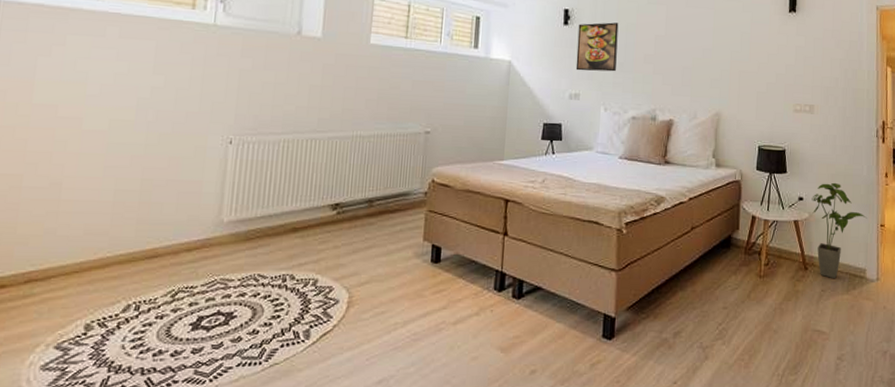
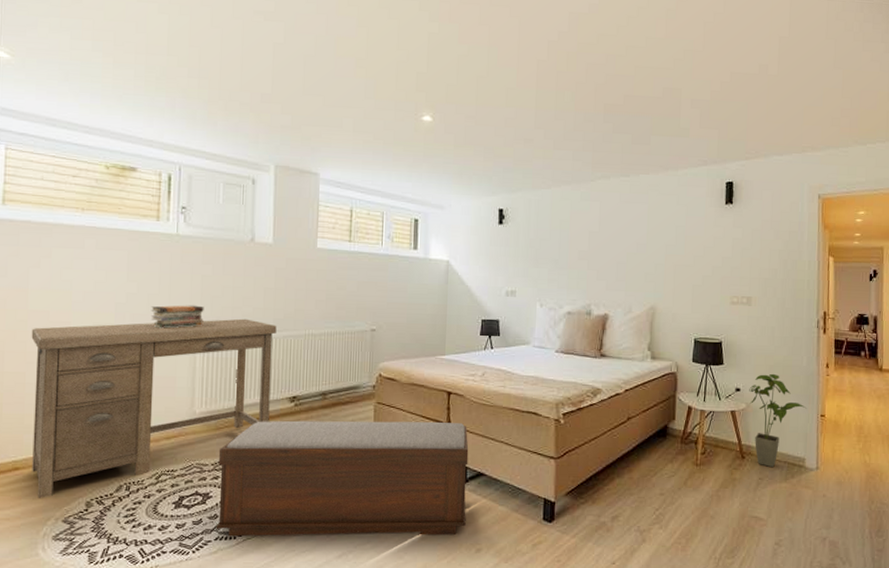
desk: none [21,117,321,322] -> present [31,318,277,499]
book stack: none [178,101,240,127] -> present [151,305,204,329]
bench: none [238,230,526,362] -> present [216,420,469,537]
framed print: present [575,22,619,72] -> none [511,220,552,269]

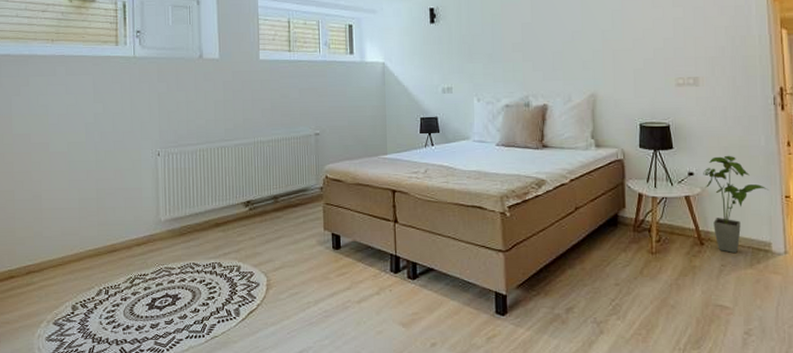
desk: present [31,318,277,499] -> none [17,130,228,304]
book stack: present [151,305,204,329] -> none [116,121,163,144]
bench: present [216,420,469,537] -> none [184,220,419,335]

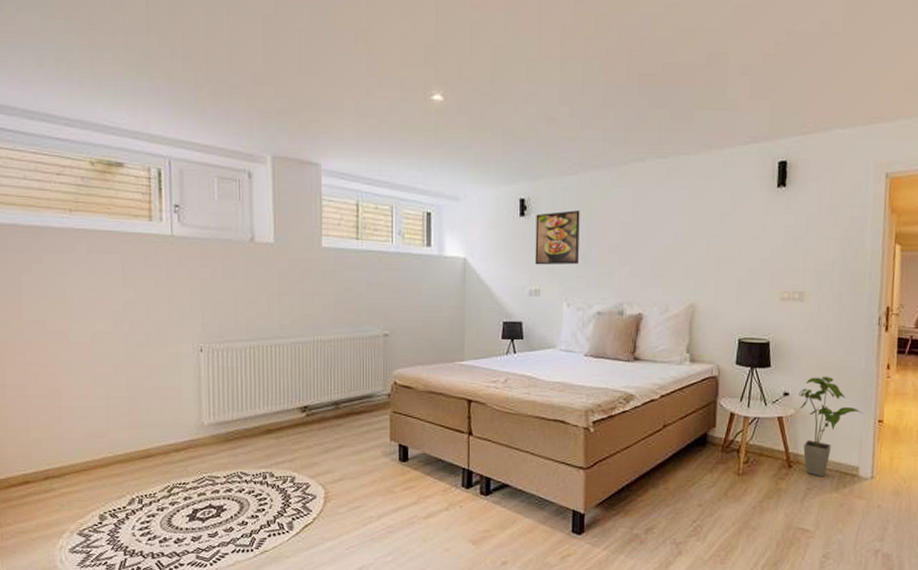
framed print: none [444,15,485,66] -> present [535,210,580,265]

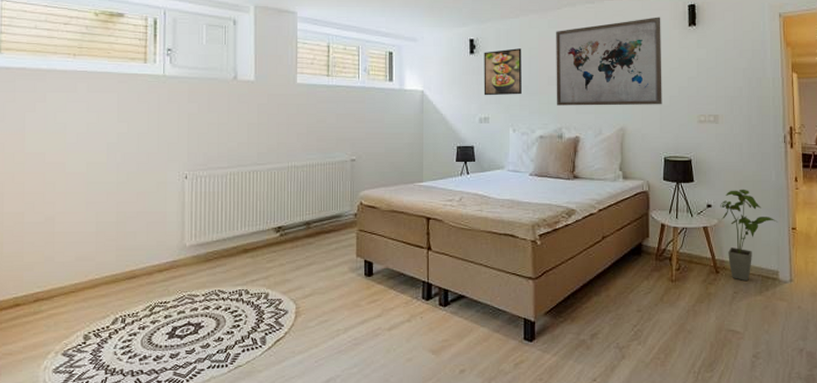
wall art: none [617,175,745,279] -> present [556,17,662,106]

